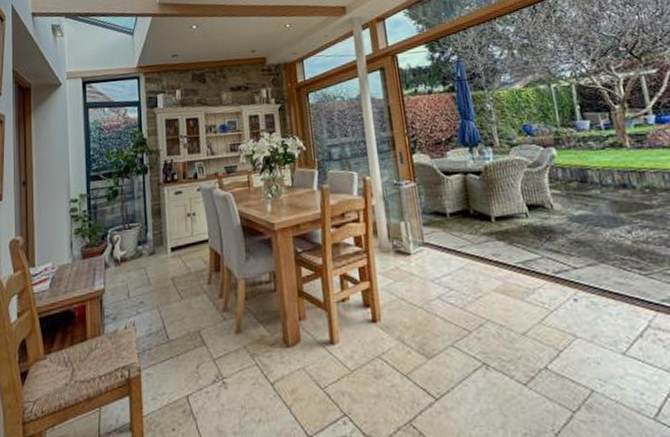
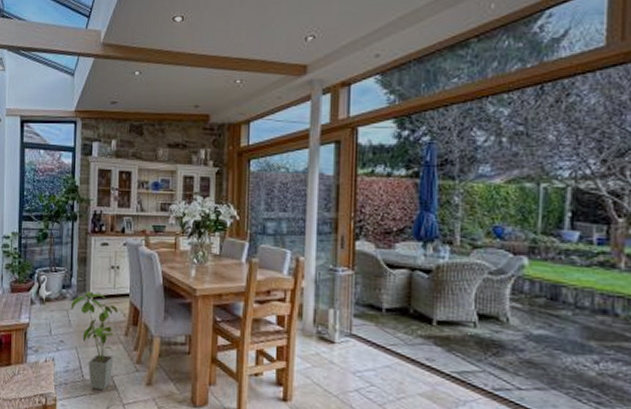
house plant: none [148,243,199,348] -> present [71,291,118,390]

